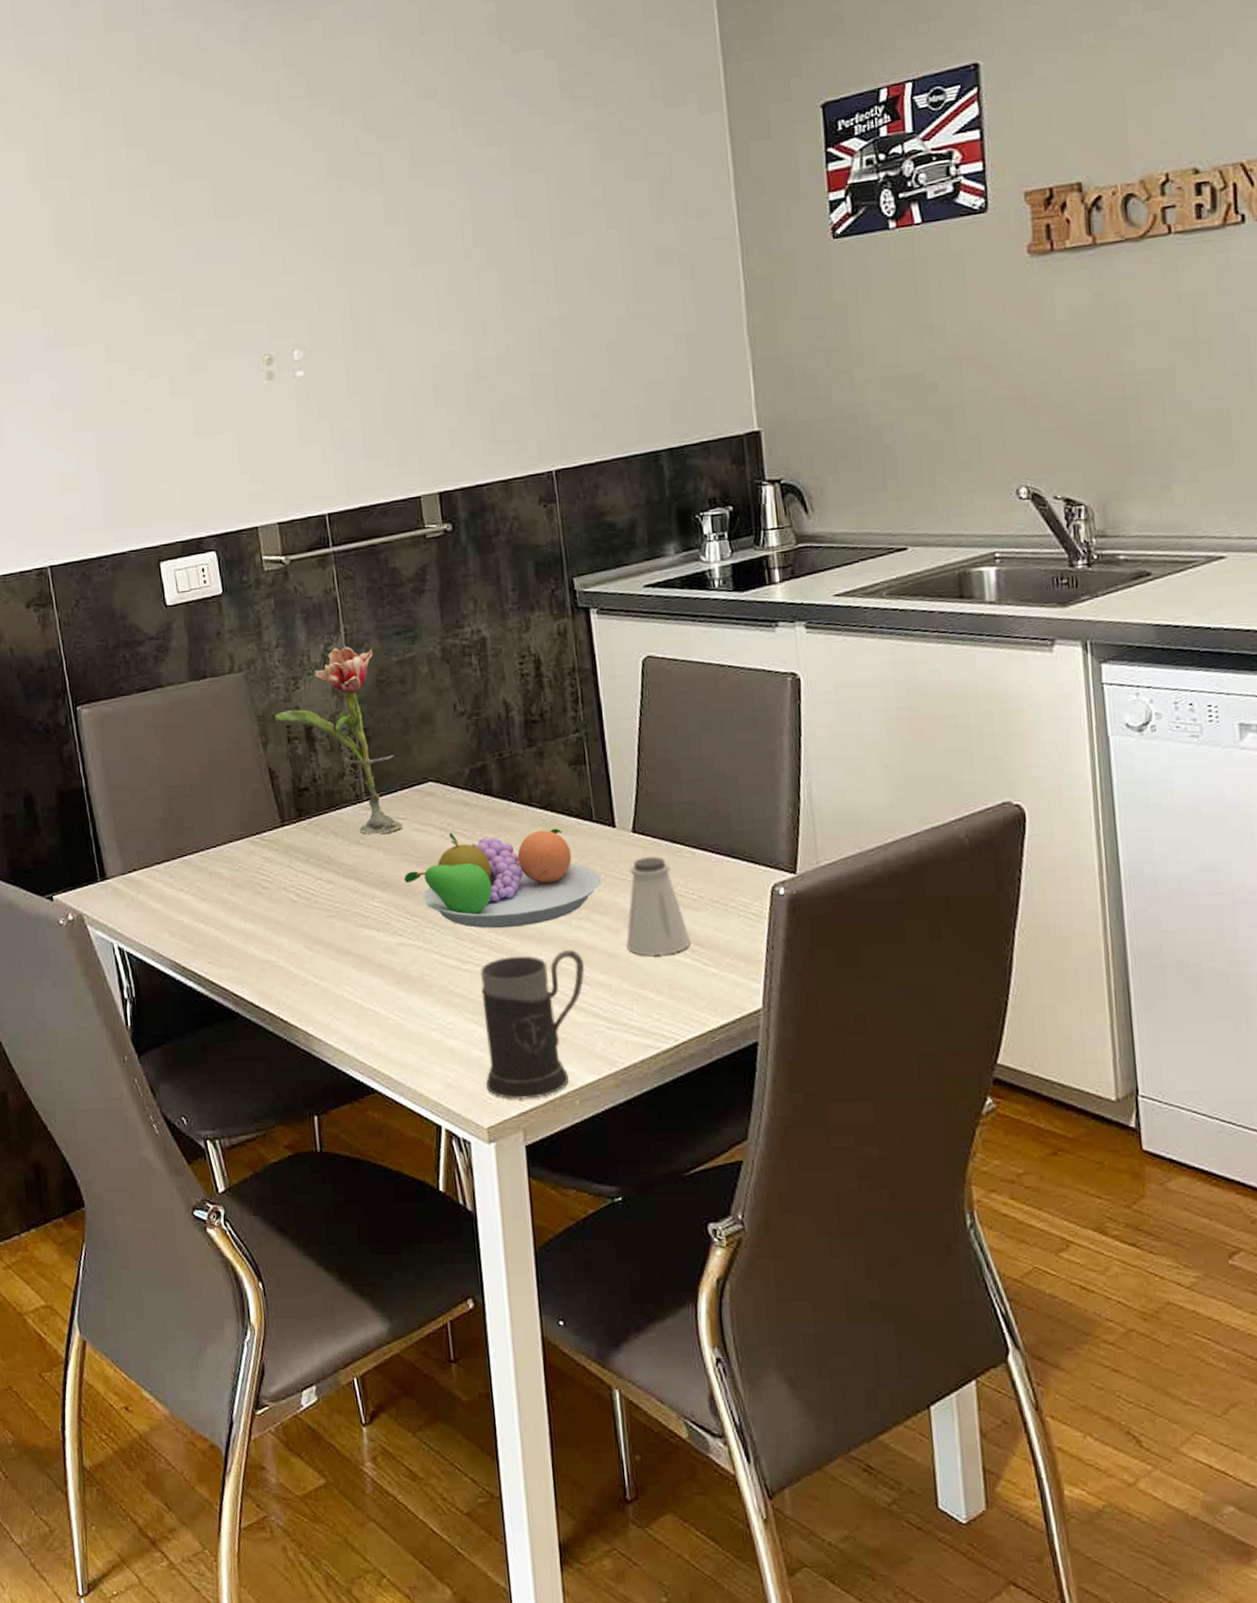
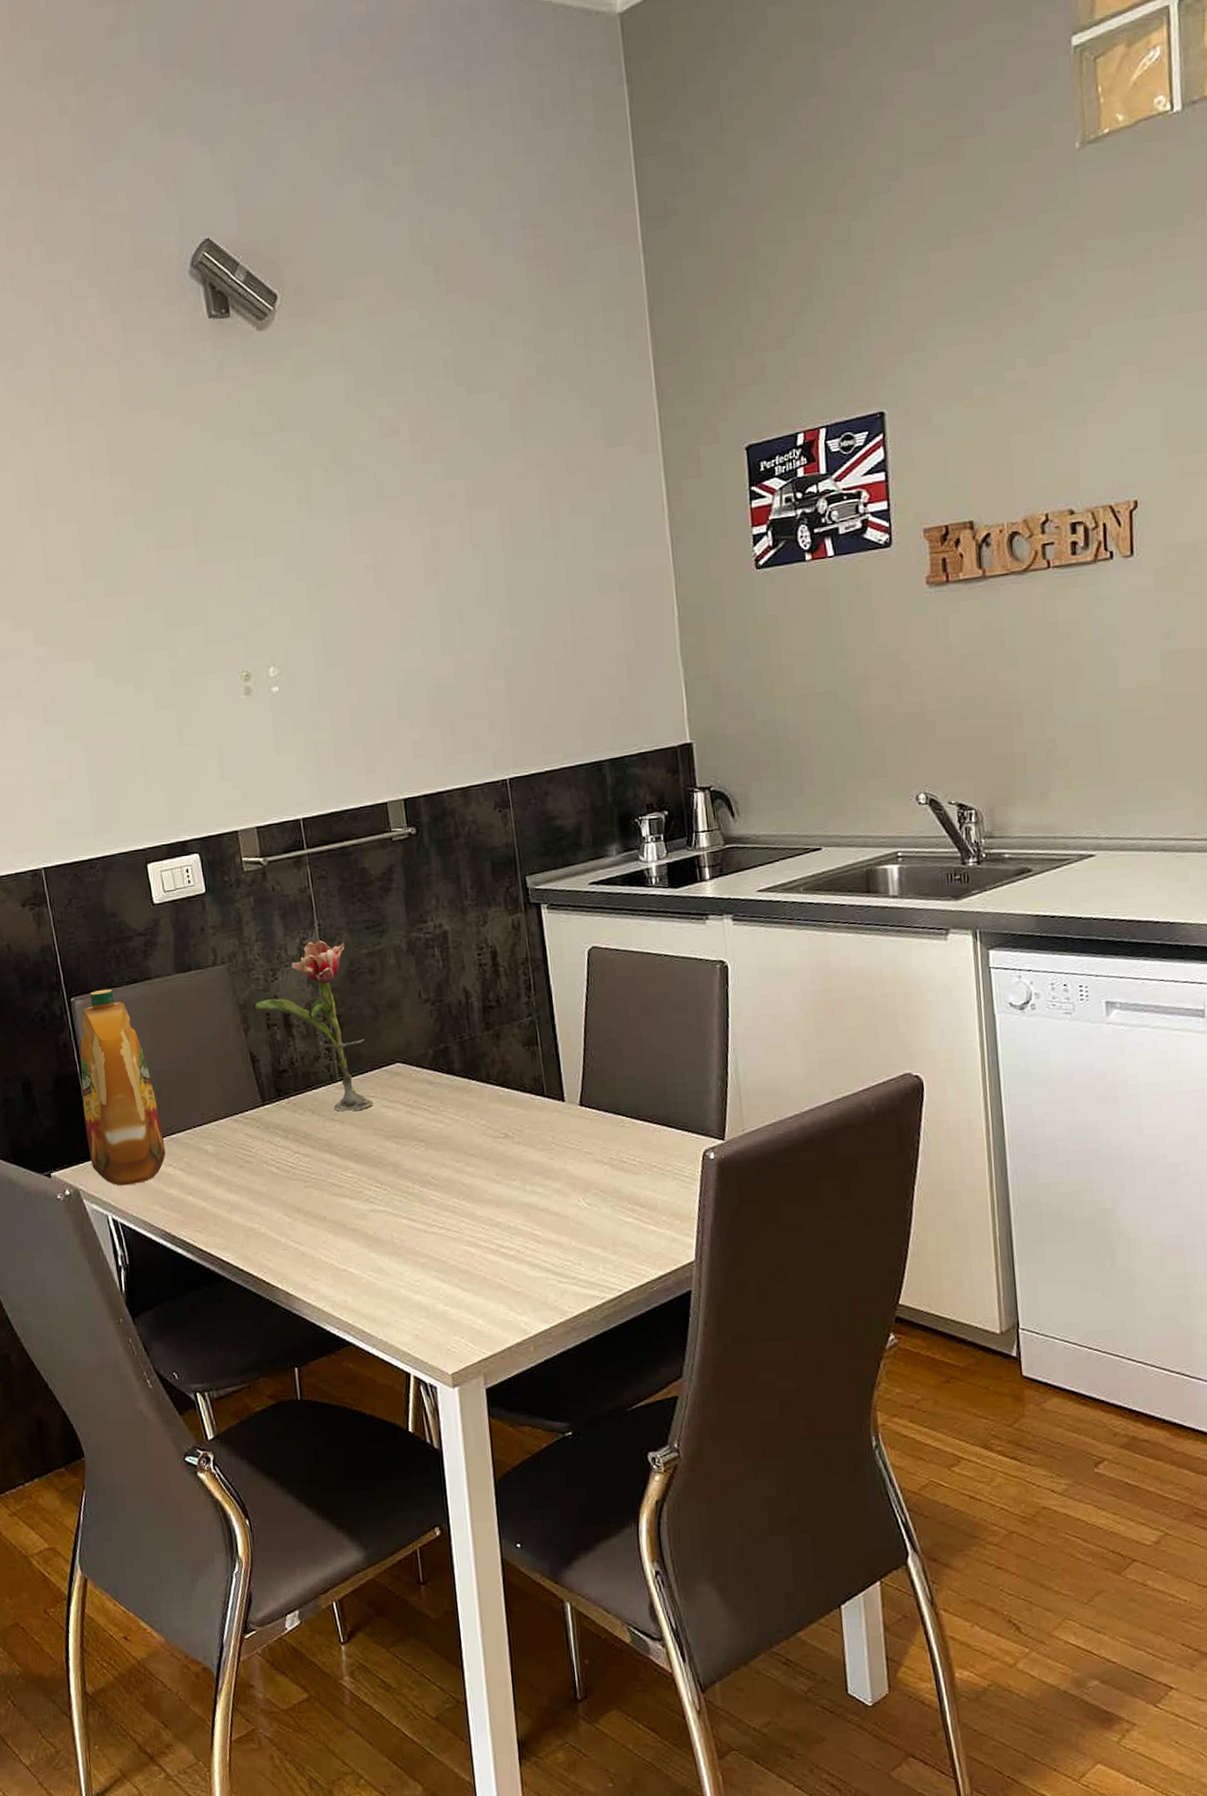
juice bottle: none [86,697,177,912] -> present [80,988,166,1186]
fruit bowl: present [404,828,602,929] -> none [374,1103,553,1195]
mug: present [480,949,585,1099] -> none [444,1211,538,1348]
saltshaker: present [626,856,692,956] -> none [574,1127,633,1216]

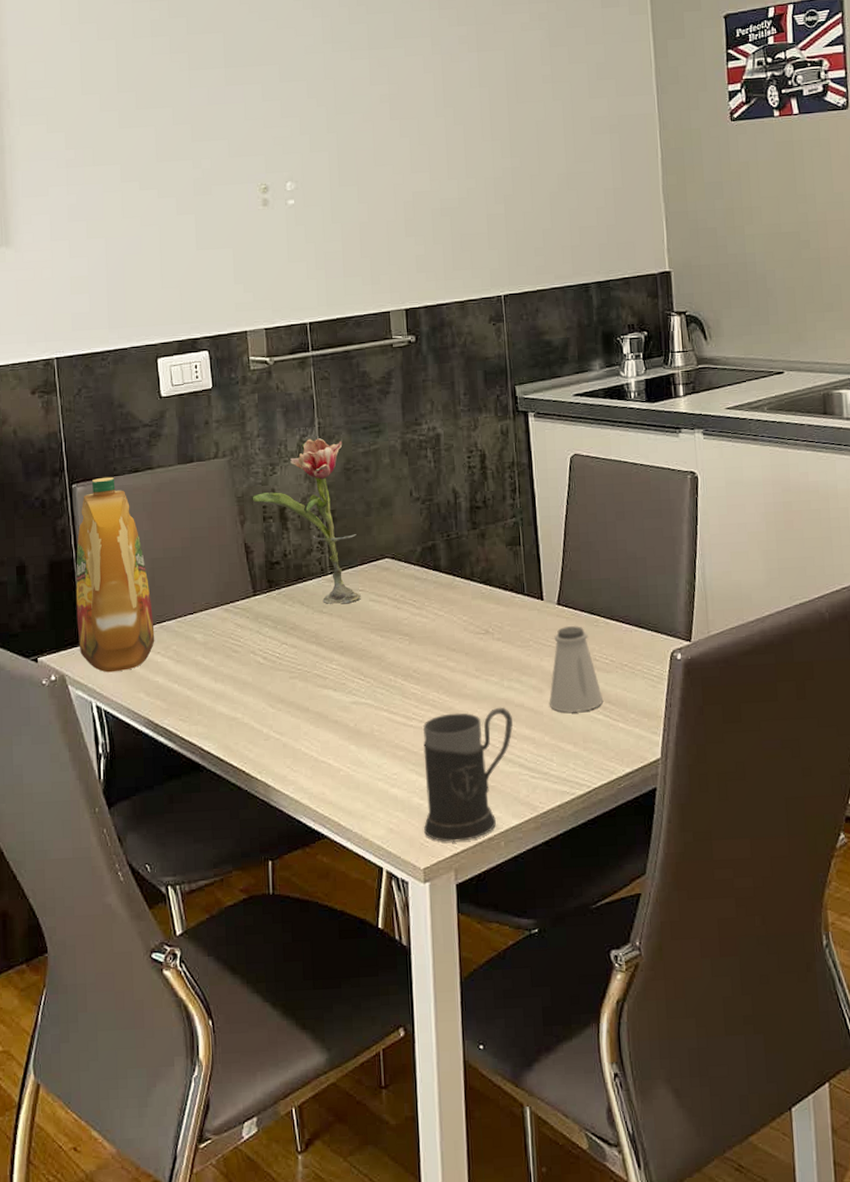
mug: none [444,1211,538,1348] -> present [423,707,513,842]
saltshaker: none [574,1127,633,1216] -> present [549,626,604,713]

